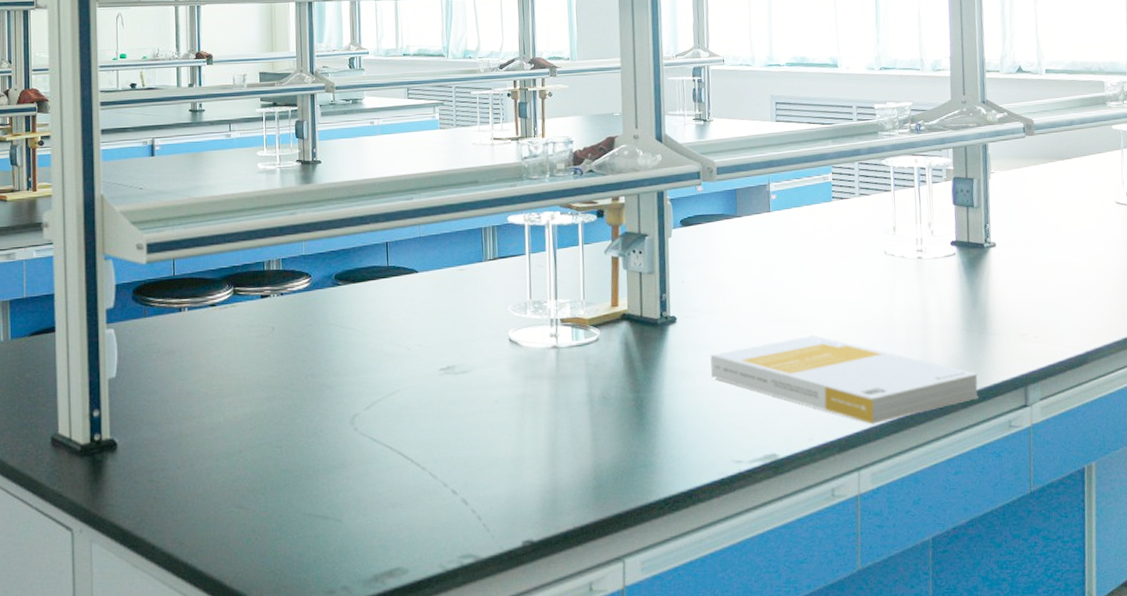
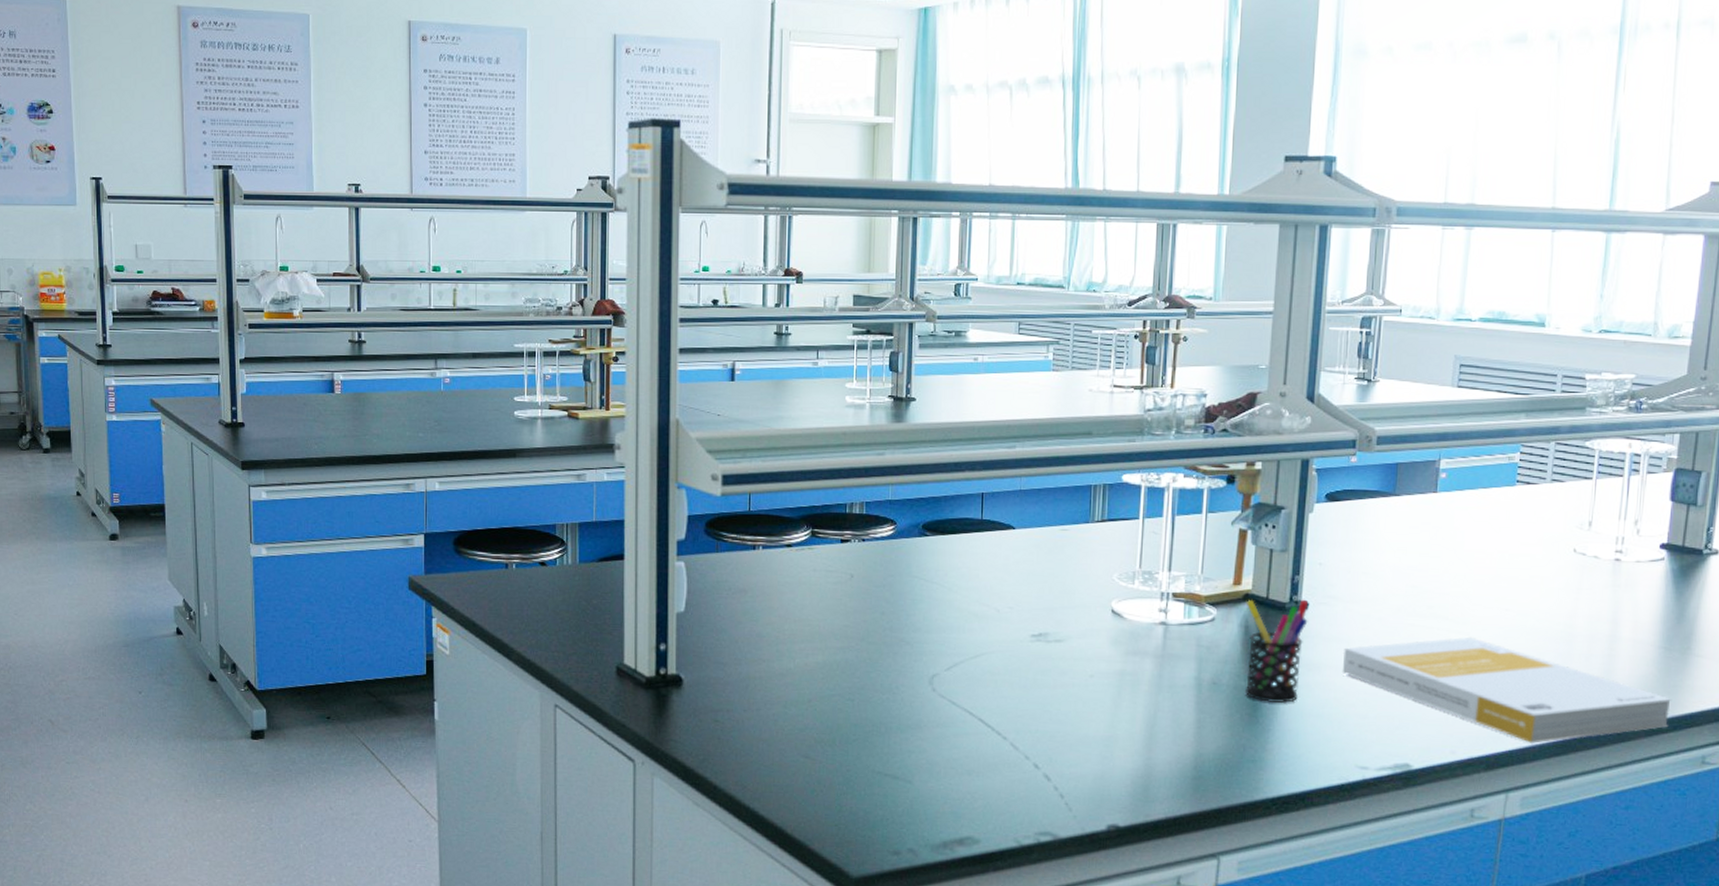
pen holder: none [623,314,678,411] -> present [1244,599,1309,704]

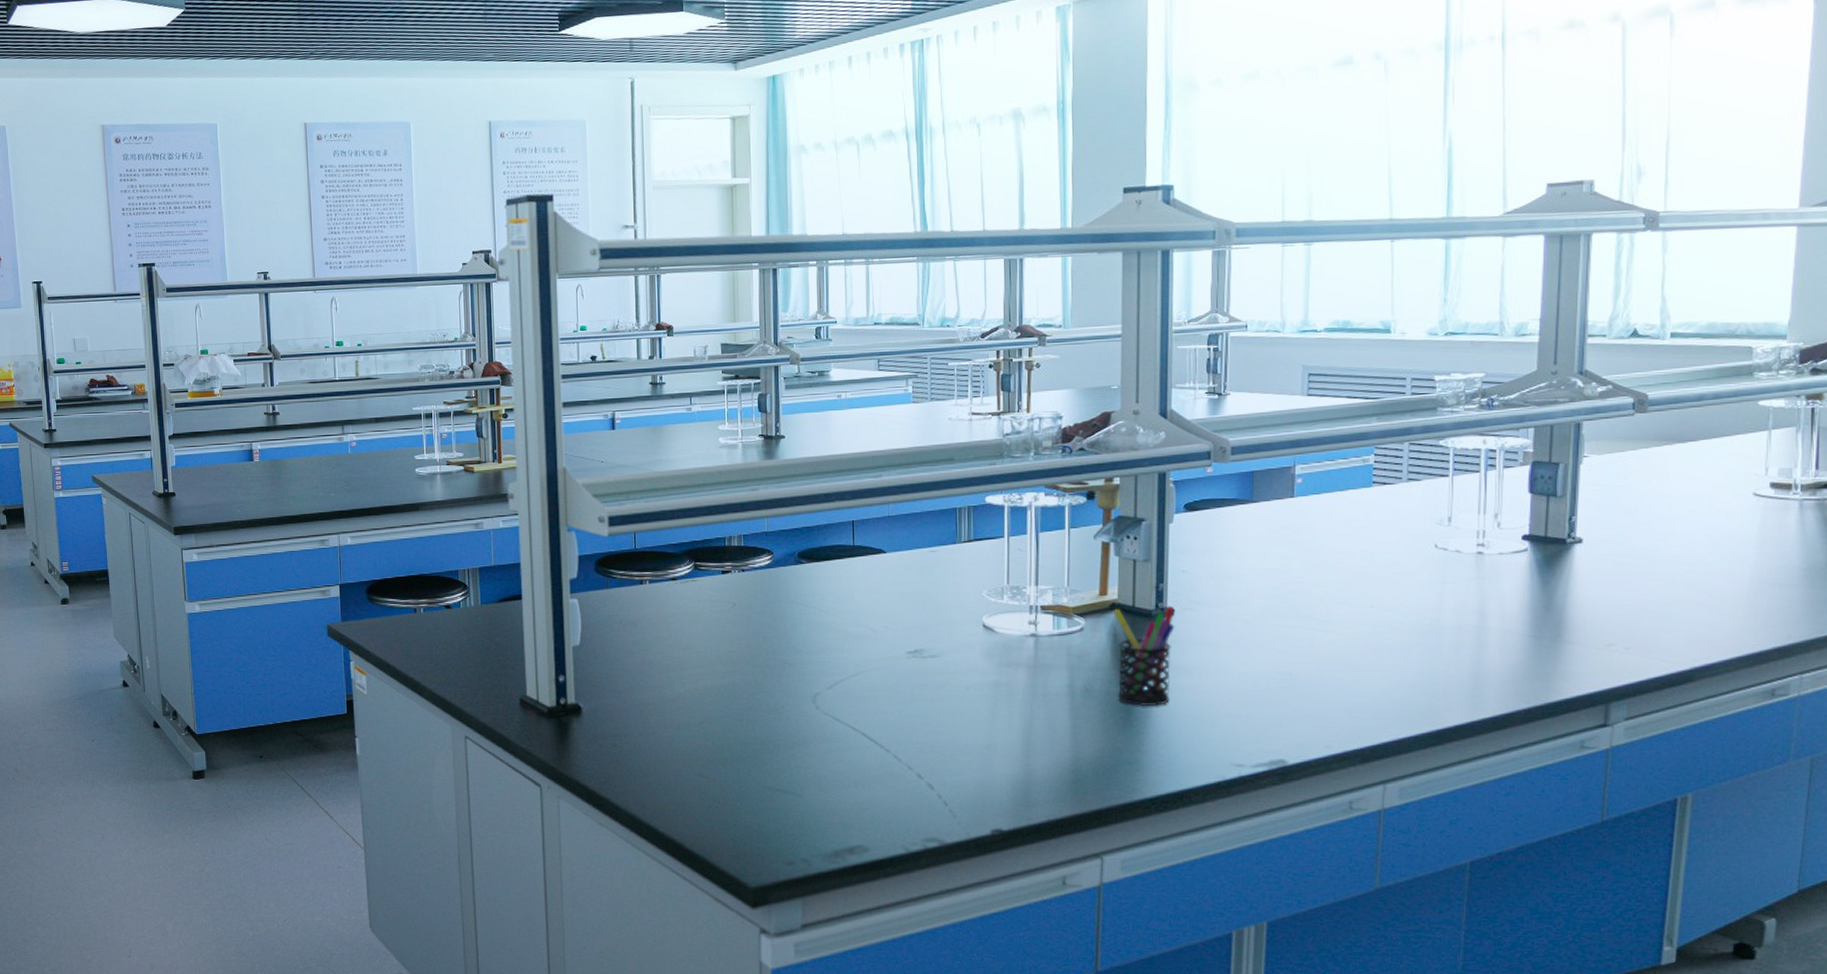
book: present [1342,637,1673,744] -> none [1211,634,1546,735]

